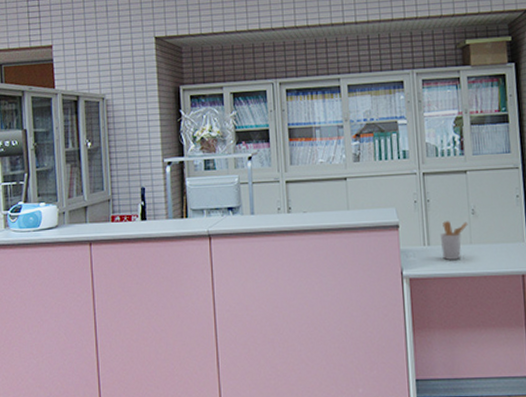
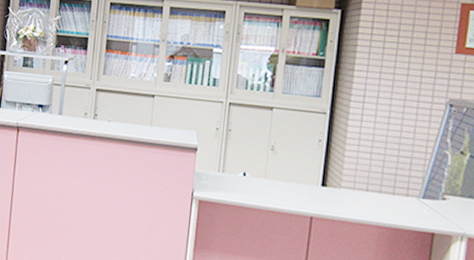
utensil holder: present [439,221,468,260] -> none [235,152,266,191]

